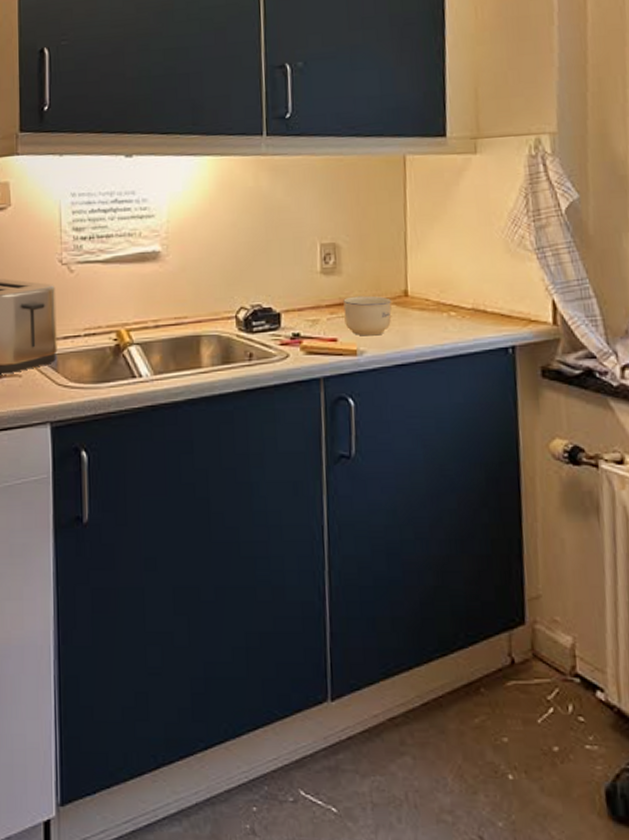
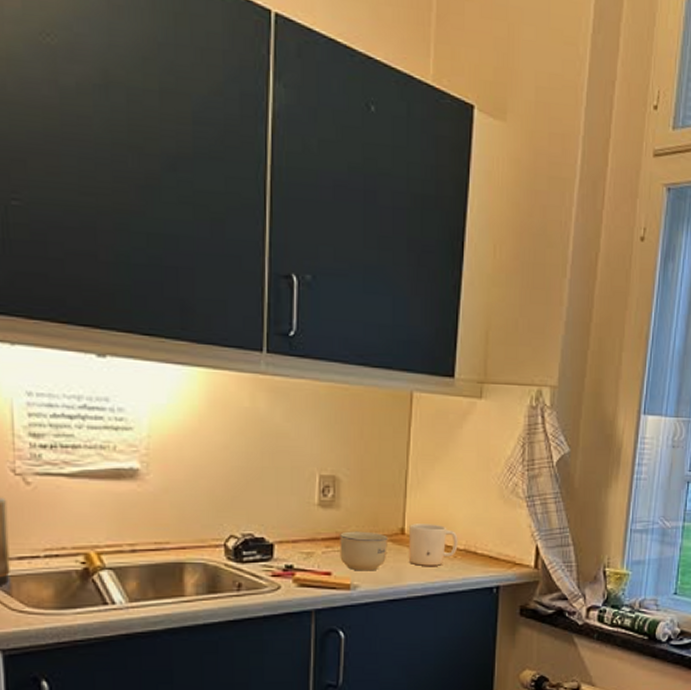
mug: none [412,284,466,328] -> present [408,524,458,566]

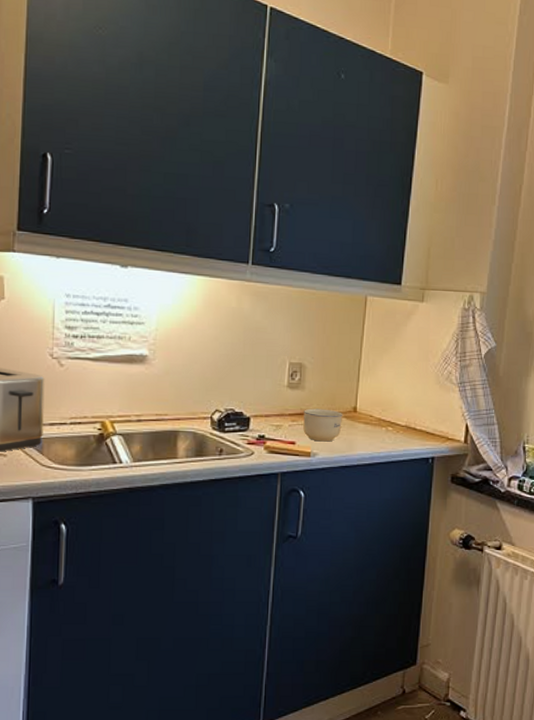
mug: present [408,524,458,566] -> none [359,403,401,439]

